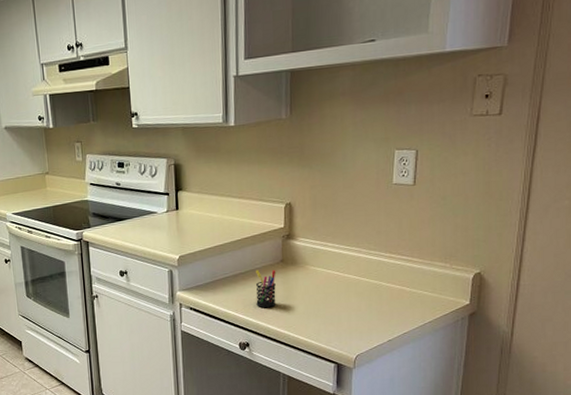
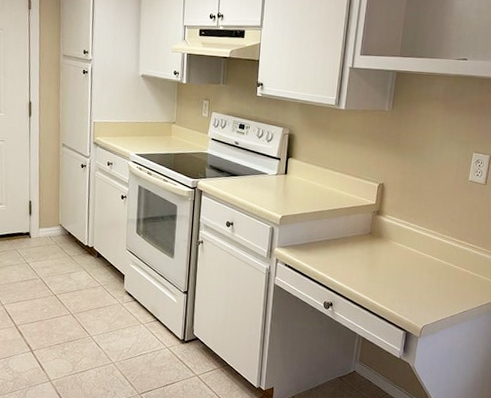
pen holder: present [256,270,276,308] -> none [343,238,364,274]

